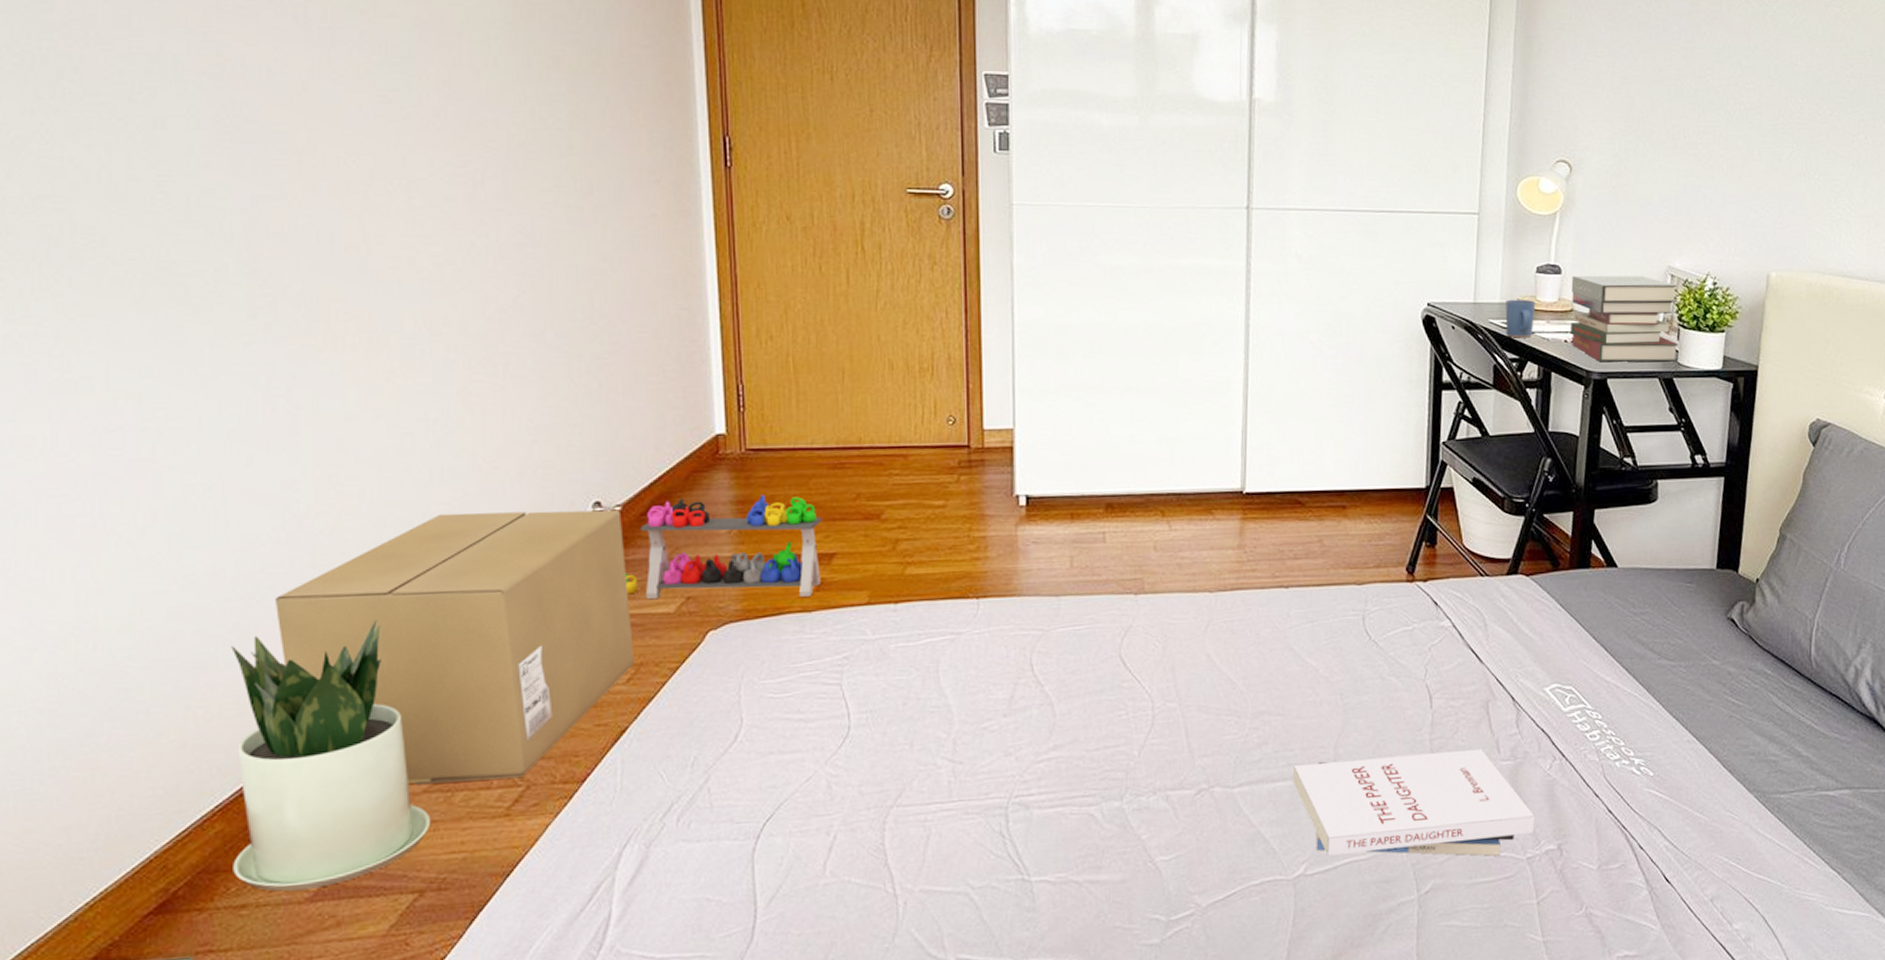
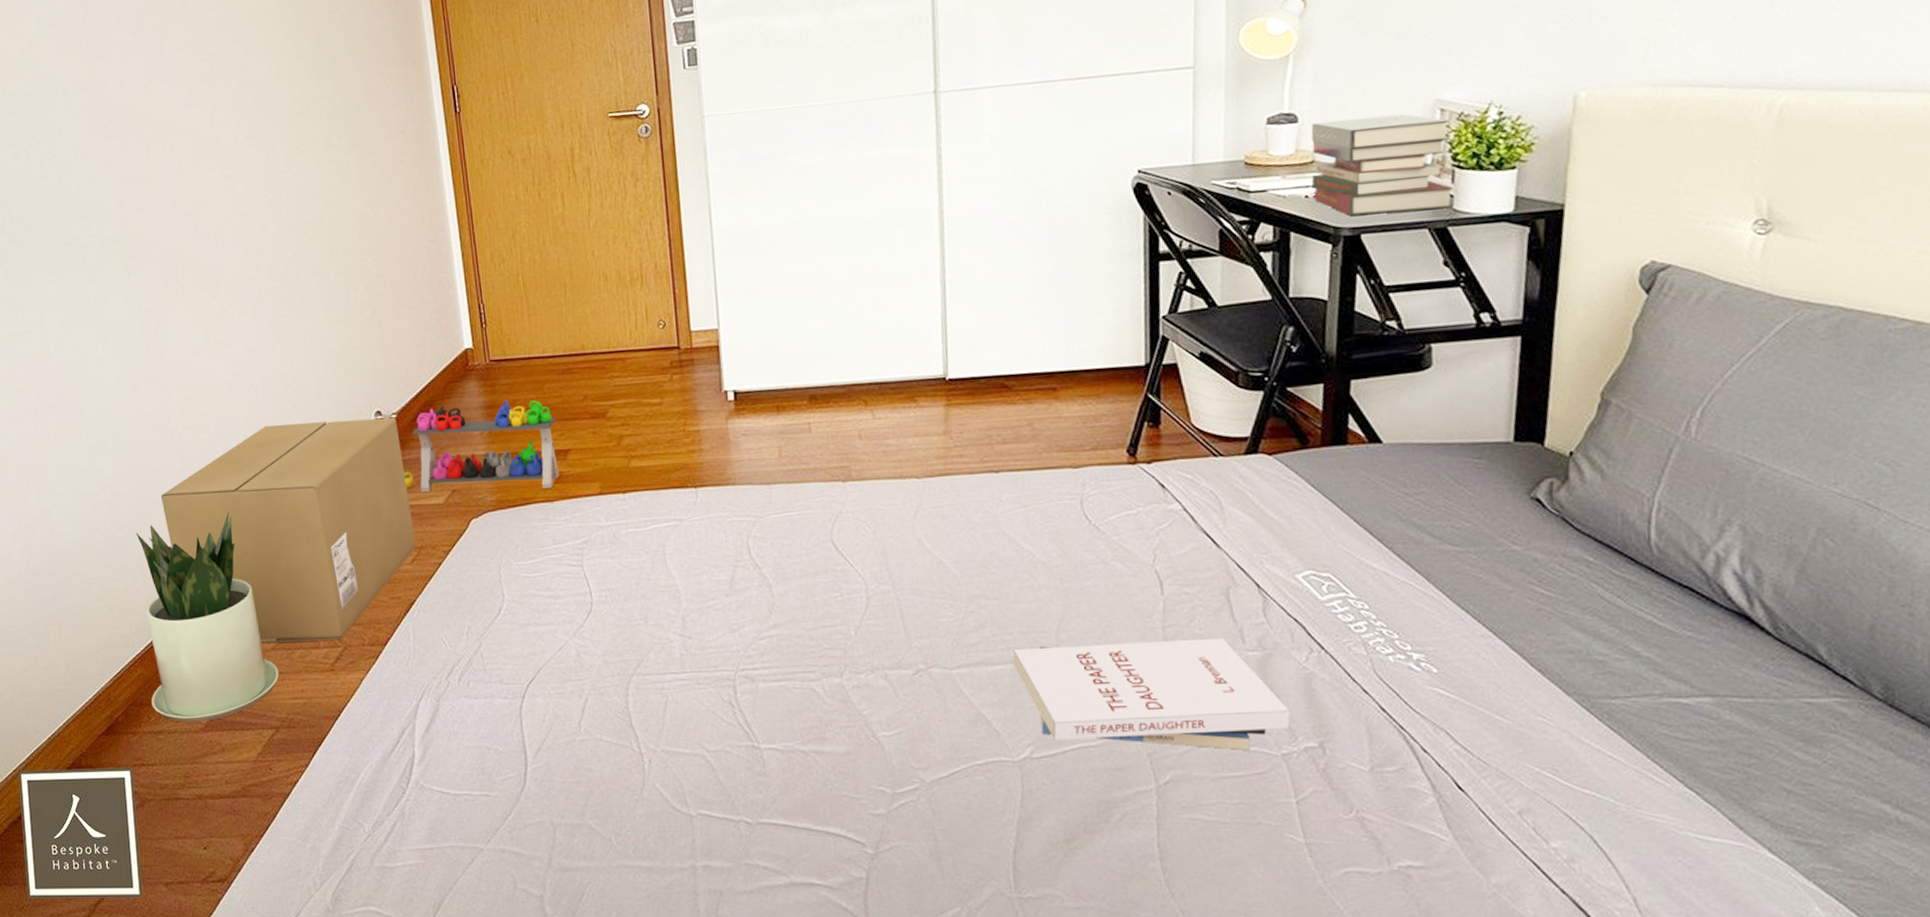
mug: present [1505,299,1536,338] -> none [1230,155,1268,199]

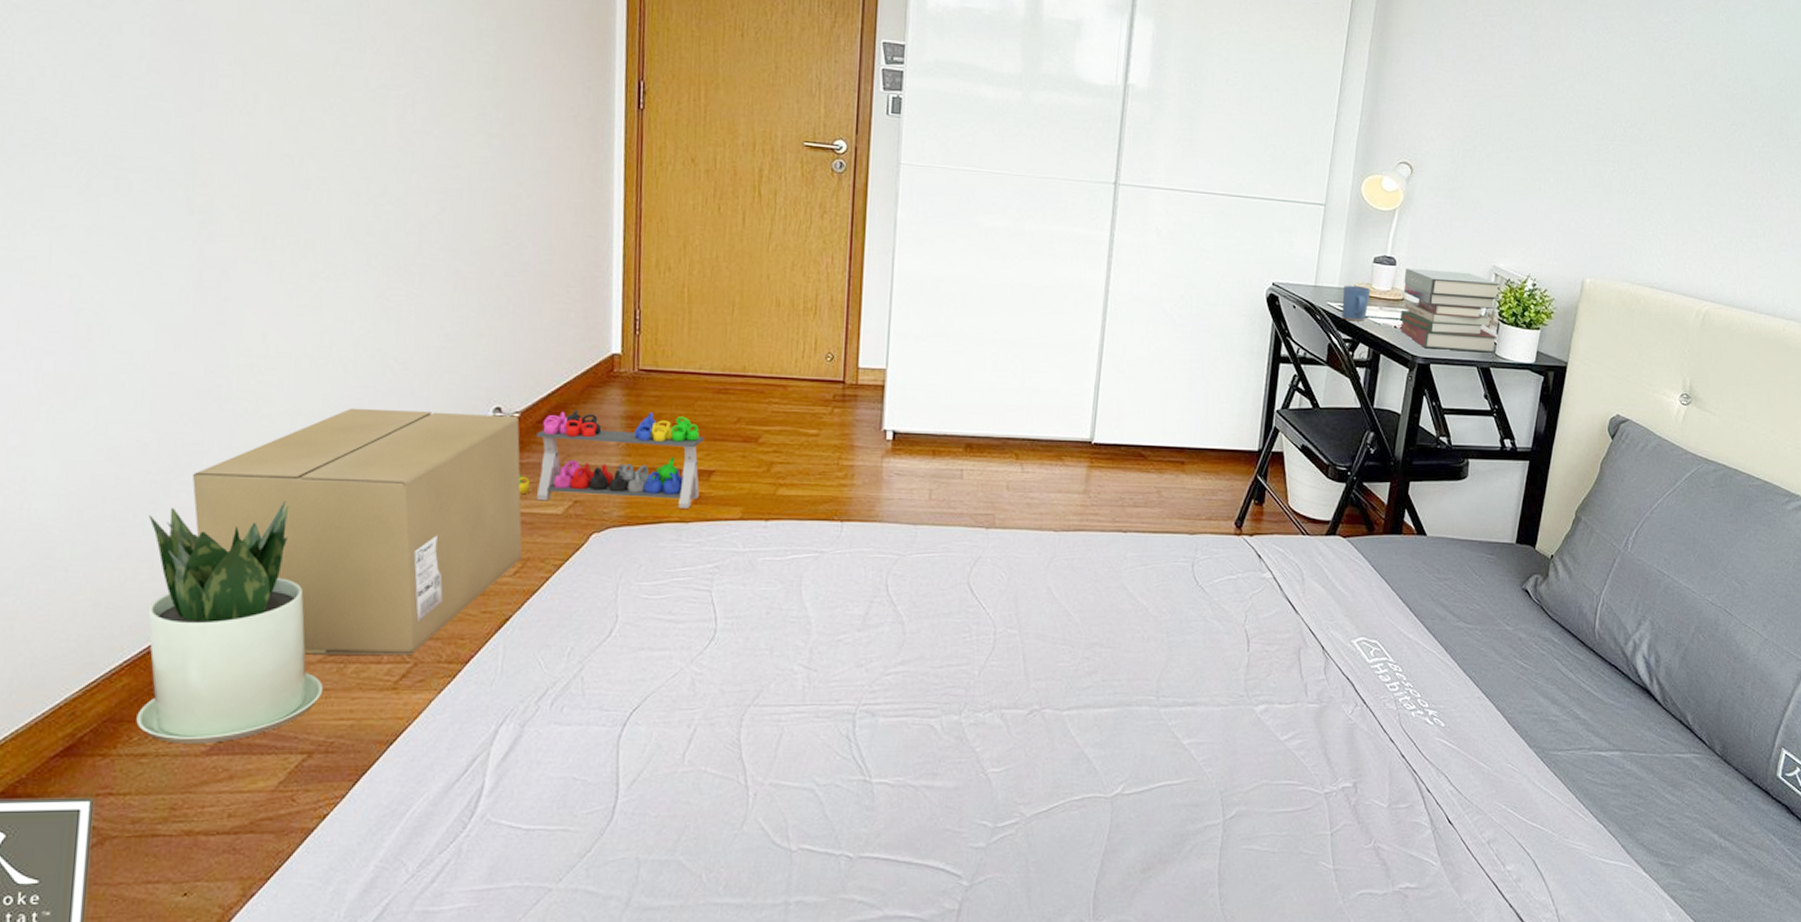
books: present [1012,637,1291,750] -> none [1117,691,1335,789]
mug: none [1230,155,1268,199] -> present [1342,285,1371,322]

